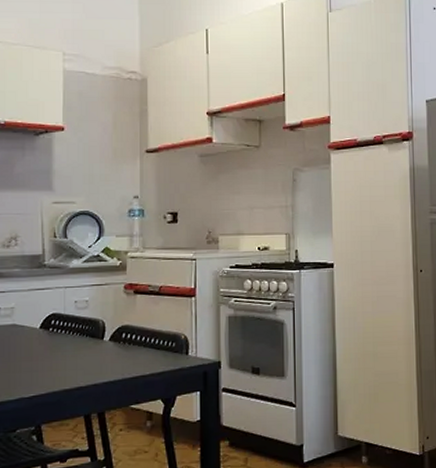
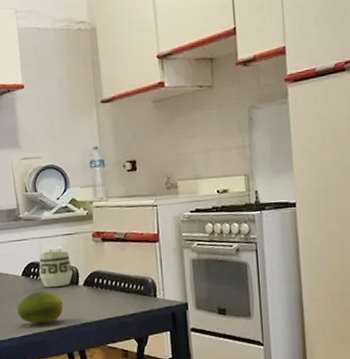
fruit: none [30,345,85,383] -> present [17,291,63,324]
cup: none [60,302,98,341] -> present [39,250,73,287]

